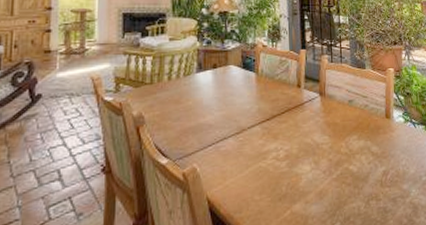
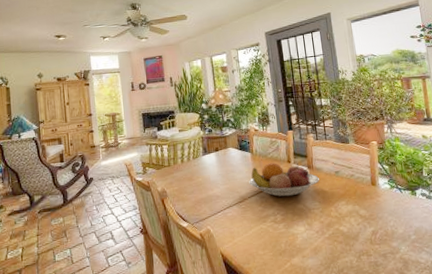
fruit bowl: none [250,86,331,129] -> present [249,162,319,197]

